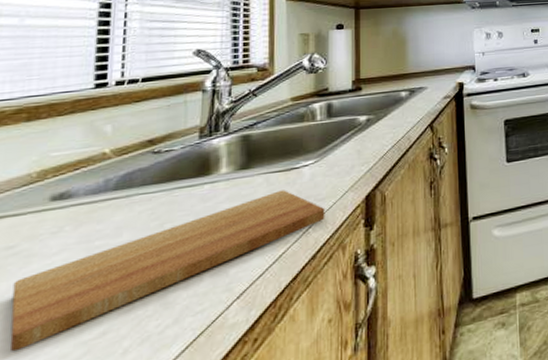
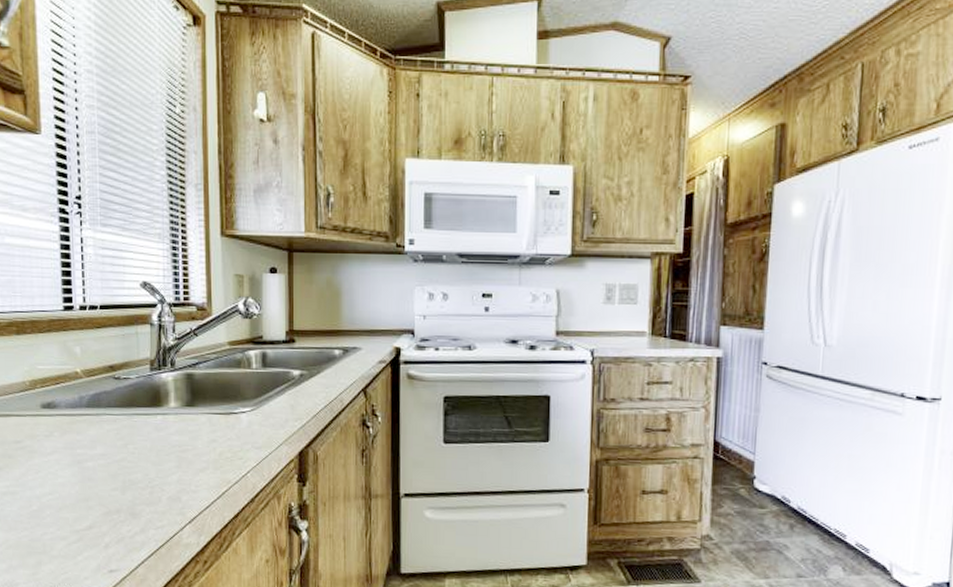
cutting board: present [9,190,325,352] -> none [23,432,262,526]

